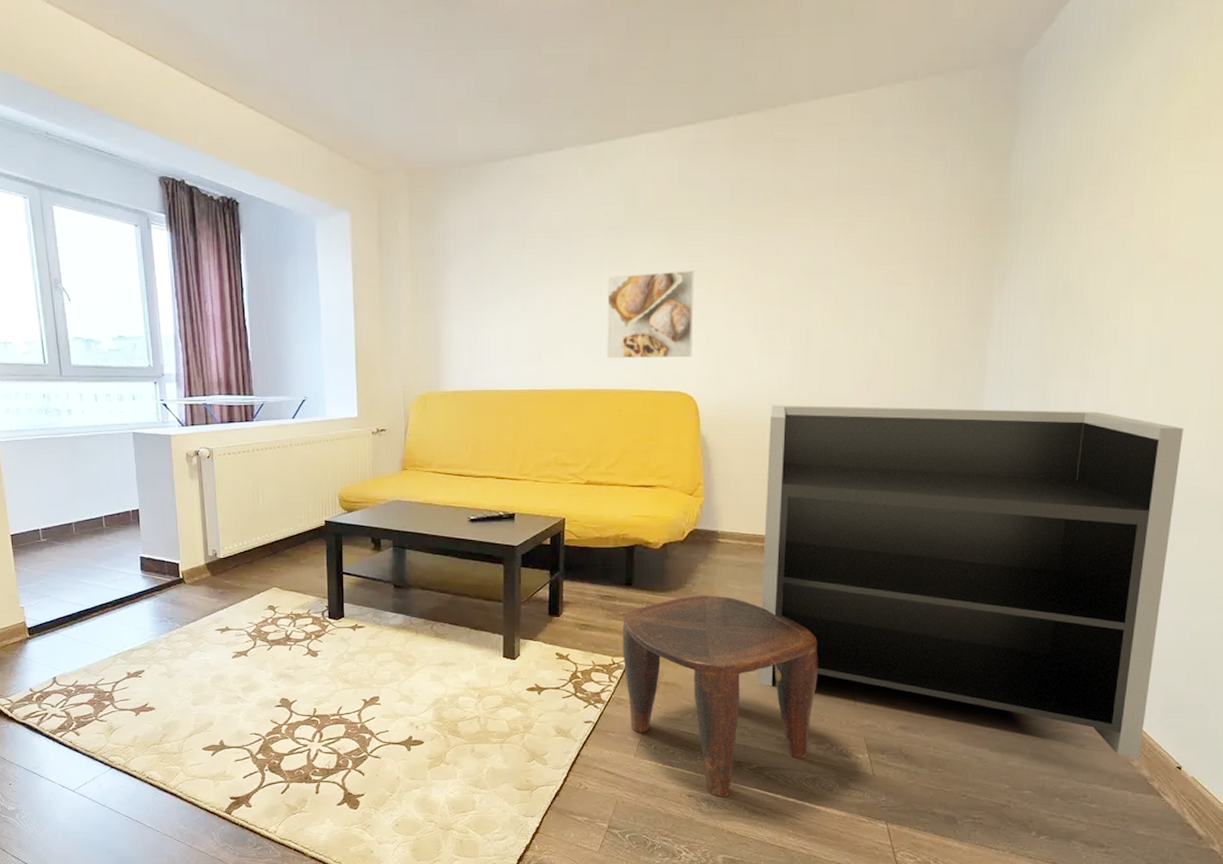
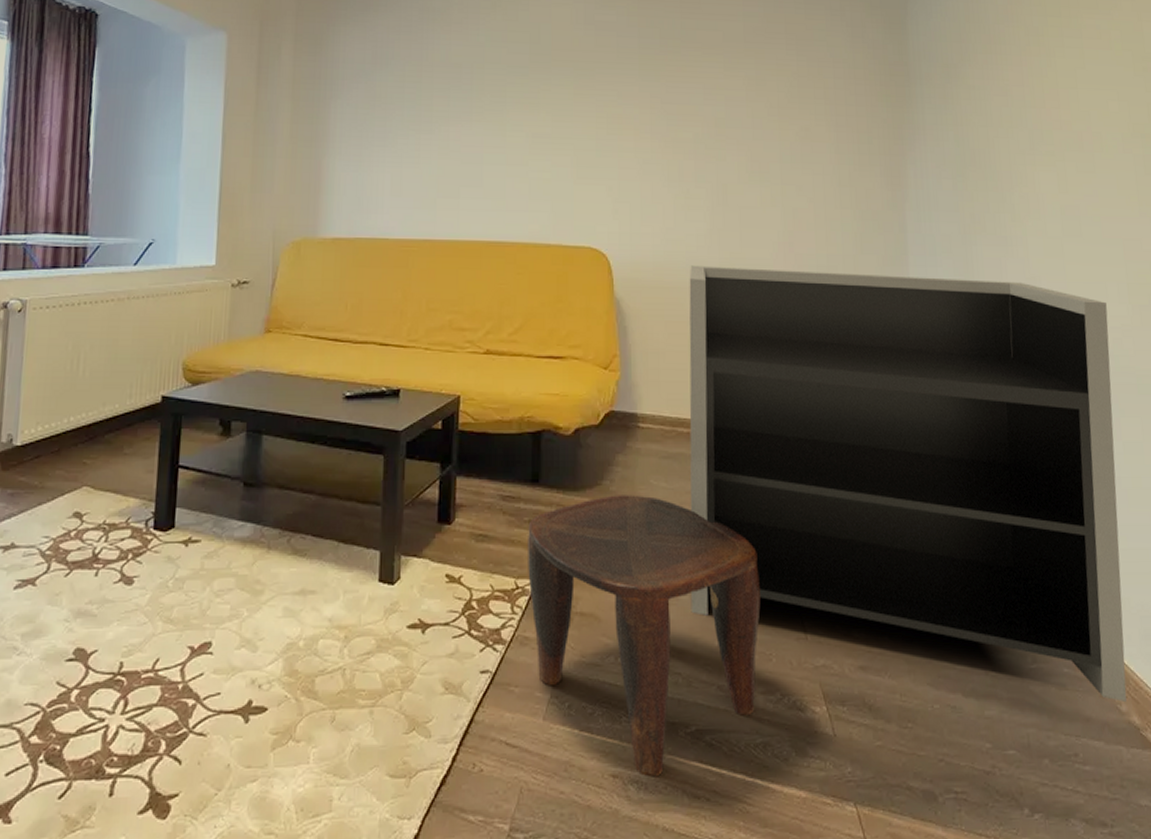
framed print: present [607,271,695,359] -> none [510,115,604,210]

